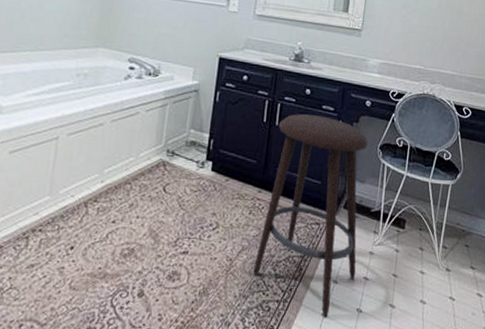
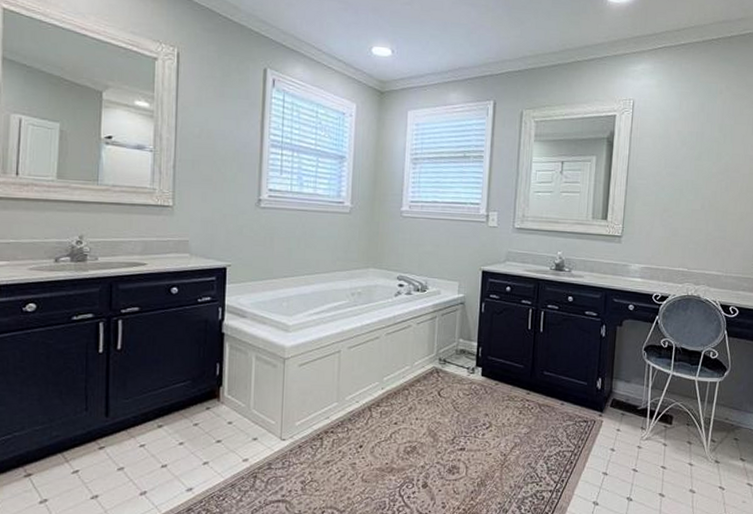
stool: present [253,114,369,318] -> none [526,320,633,506]

